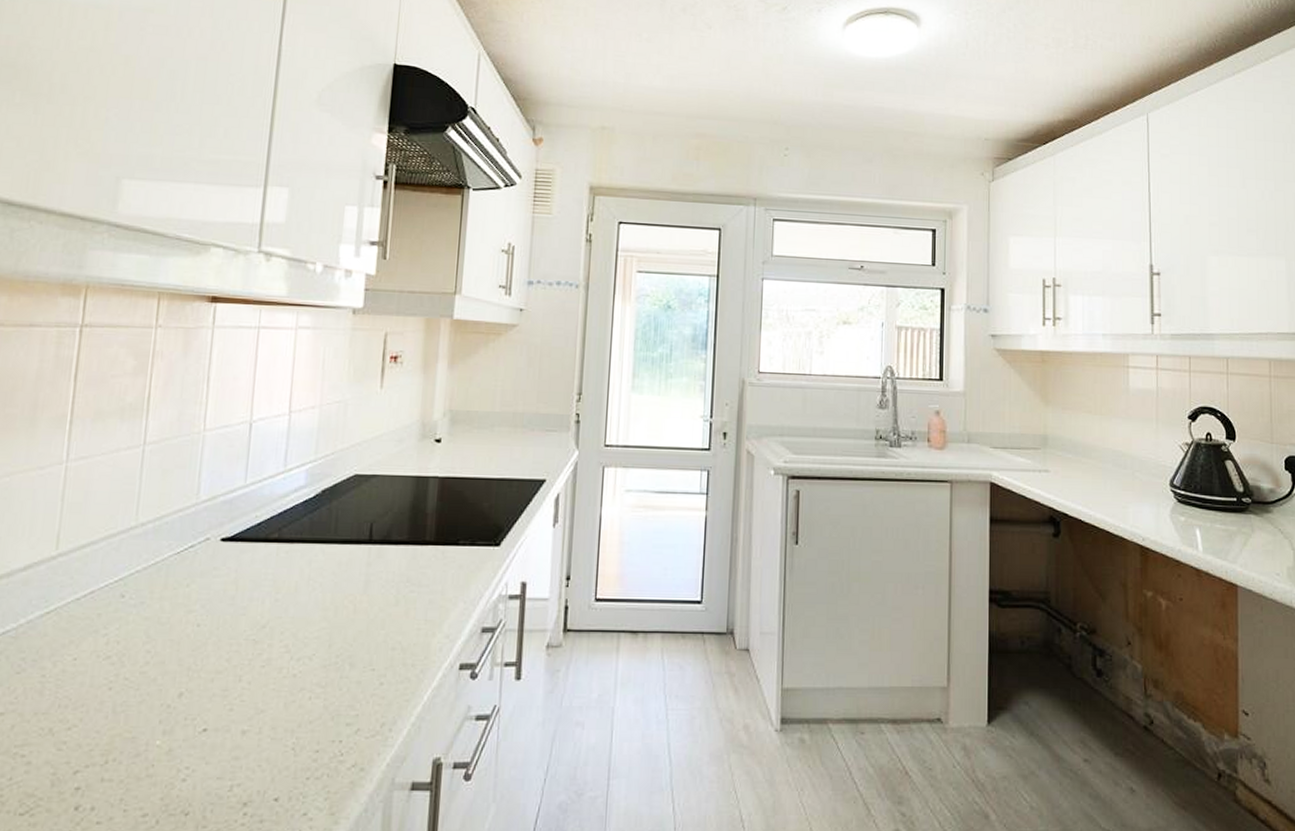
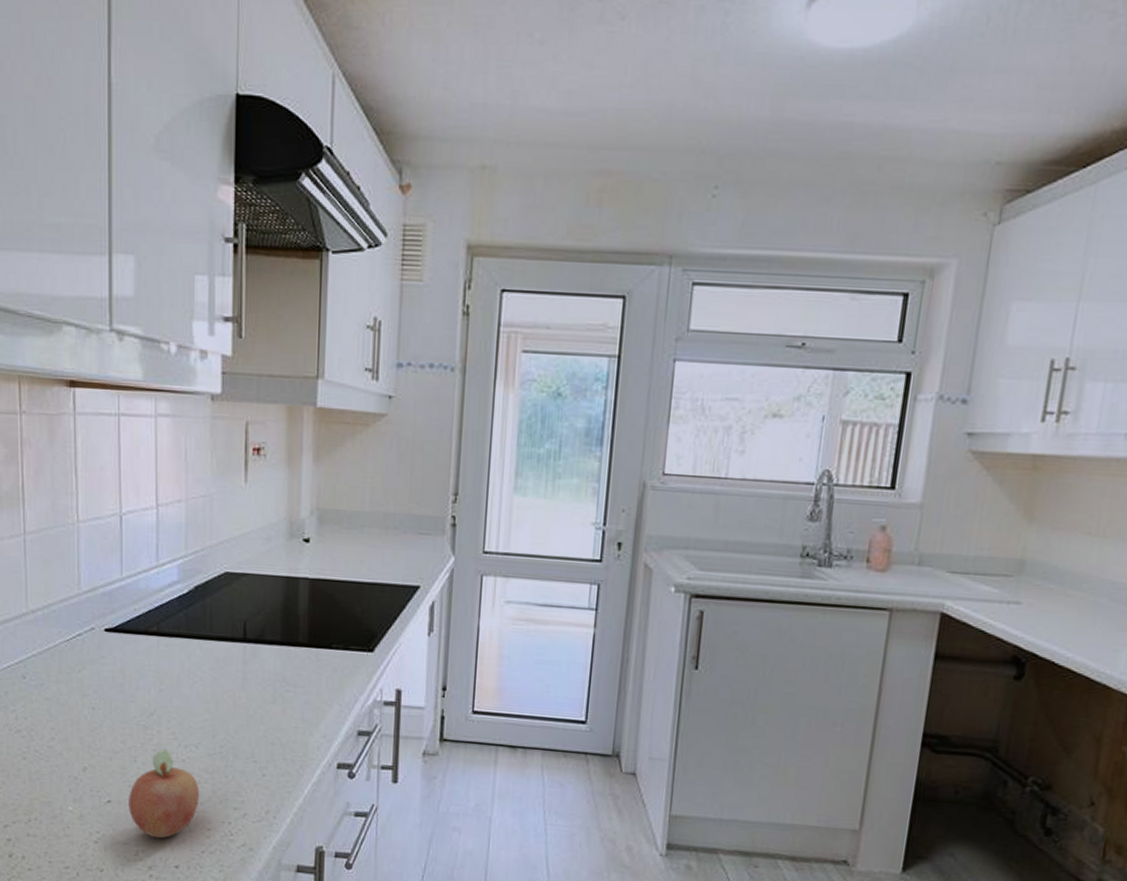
fruit: none [227,662,310,768] -> present [129,747,199,839]

